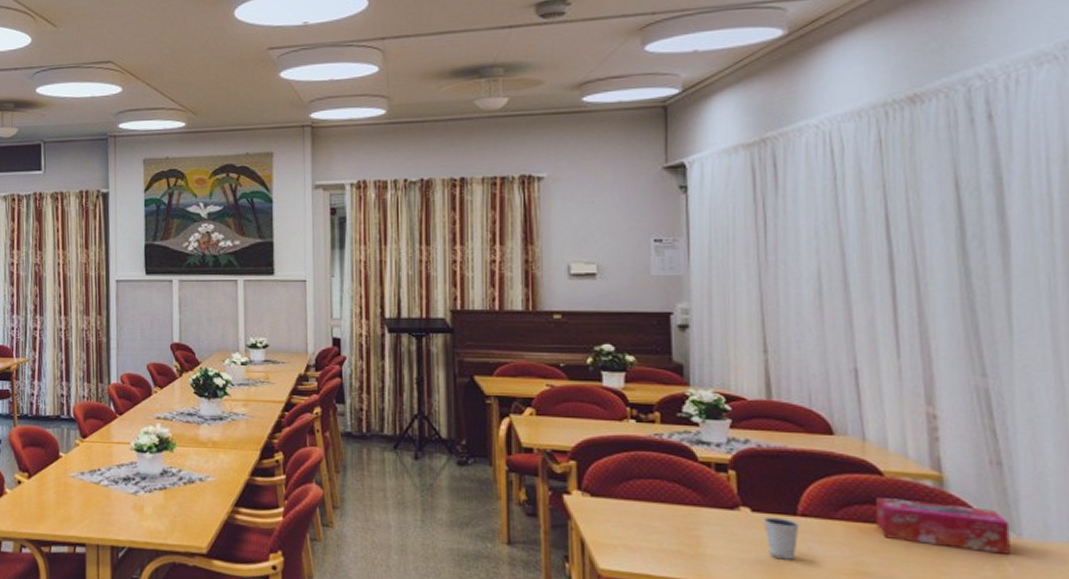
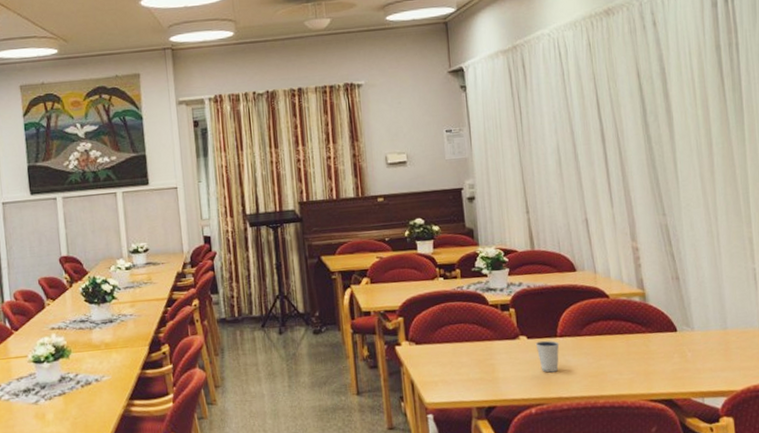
tissue box: present [876,496,1010,554] -> none [606,312,688,345]

